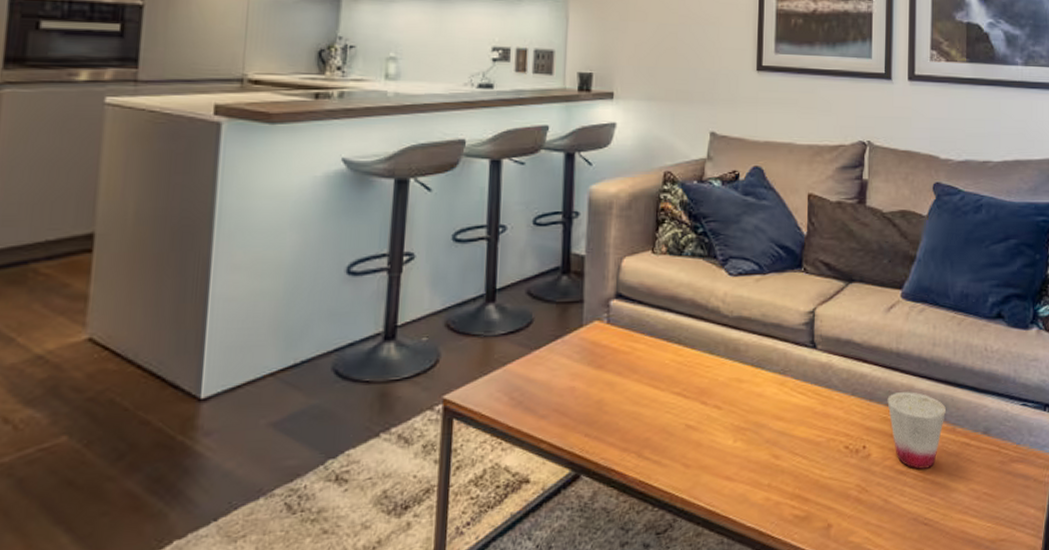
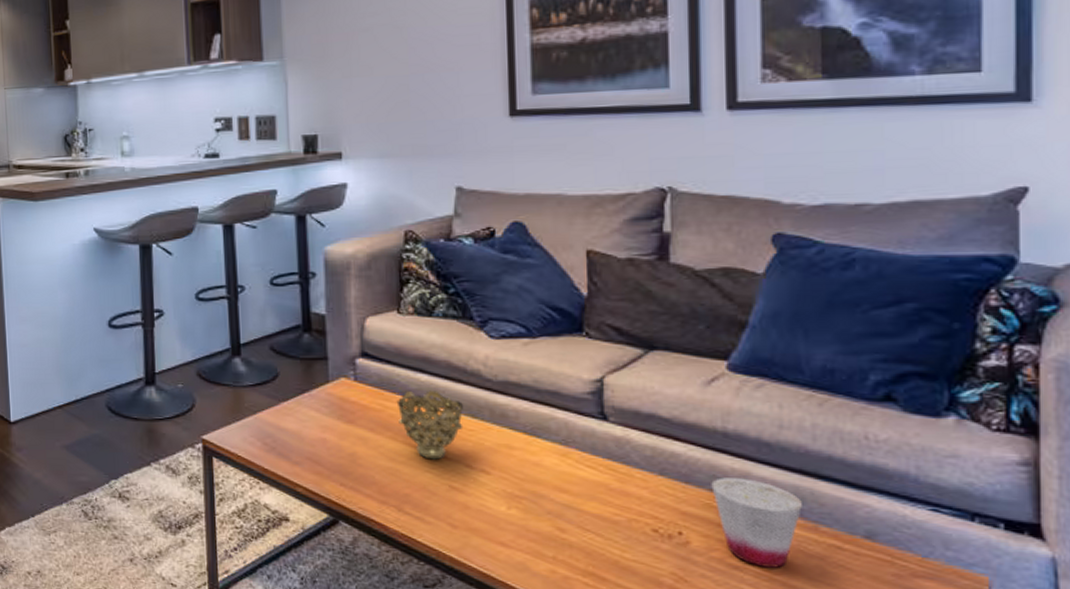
decorative bowl: none [644,329,704,400] -> present [396,390,464,460]

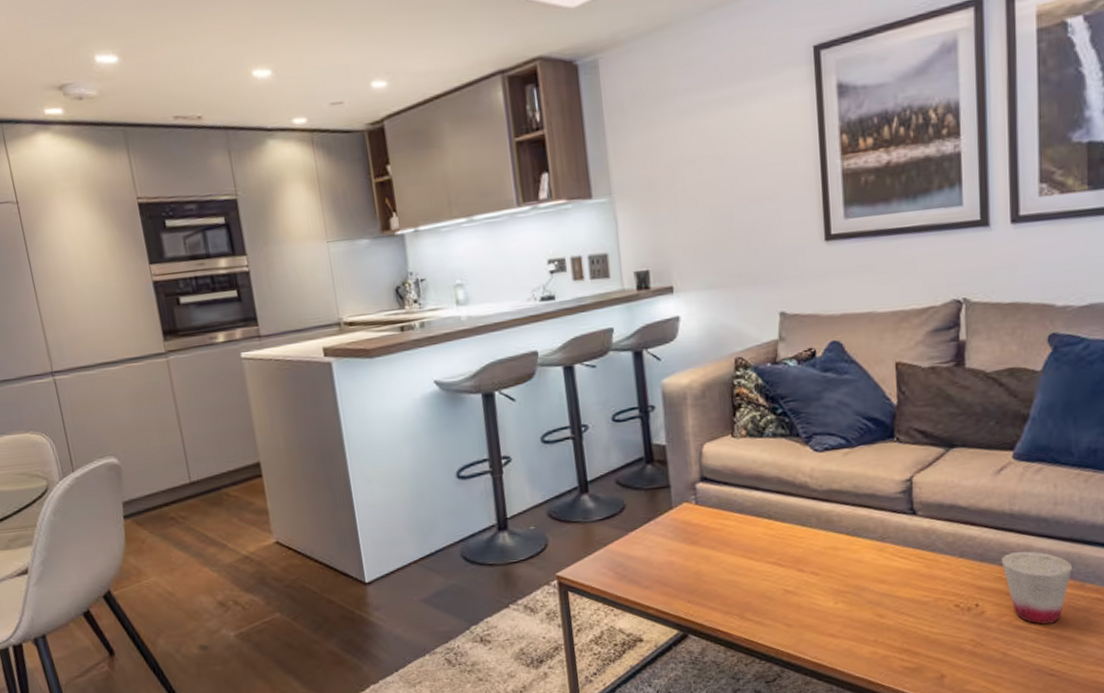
decorative bowl: present [396,390,464,460] -> none [734,505,795,569]

